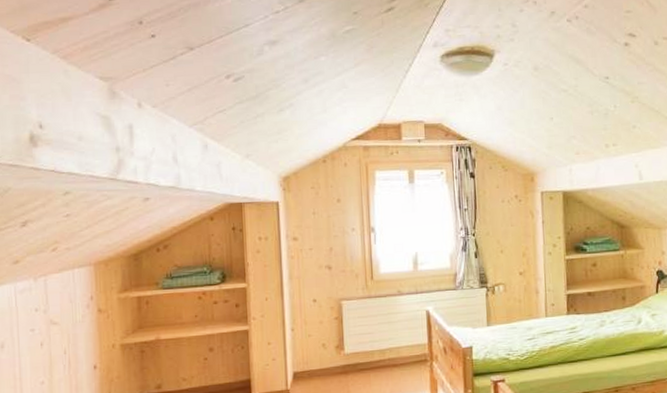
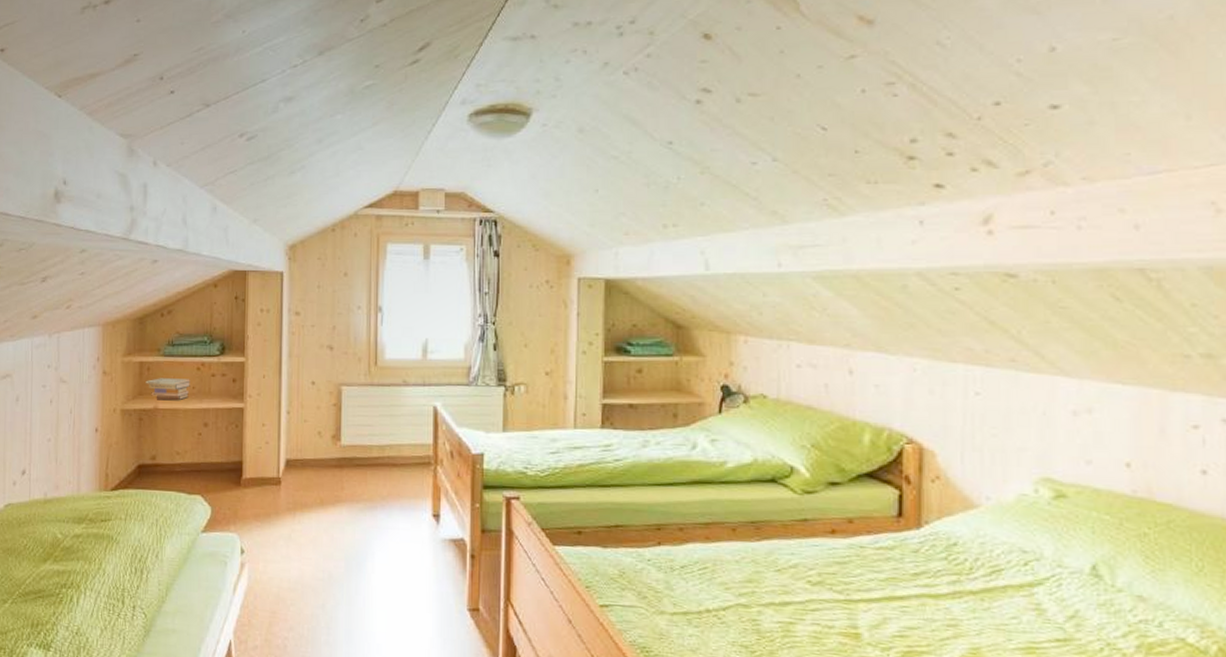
books: none [145,308,192,332] -> present [145,378,190,401]

